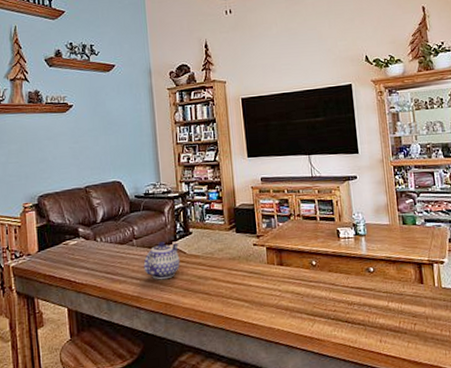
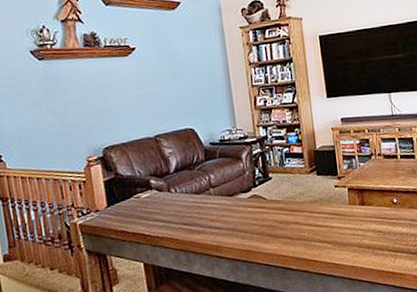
teapot: present [143,241,180,280] -> none [222,188,261,228]

